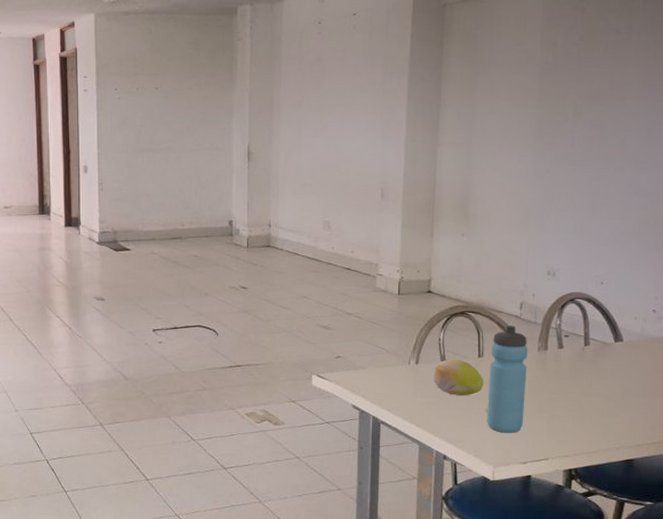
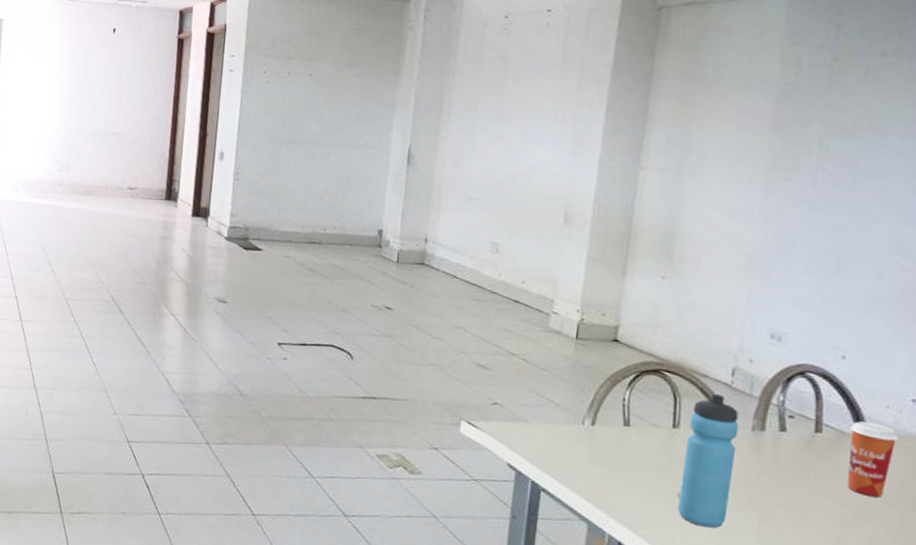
fruit: present [432,359,484,396] -> none [611,425,678,473]
paper cup: none [610,332,644,390] -> present [847,421,898,498]

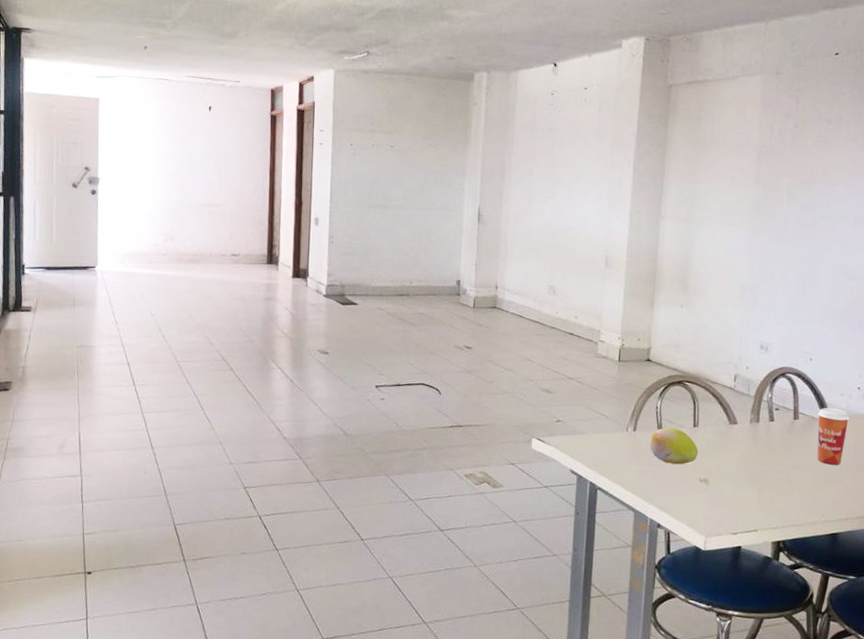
fruit: none [611,425,678,473] -> present [649,427,699,465]
water bottle: present [678,394,739,528] -> none [700,397,741,504]

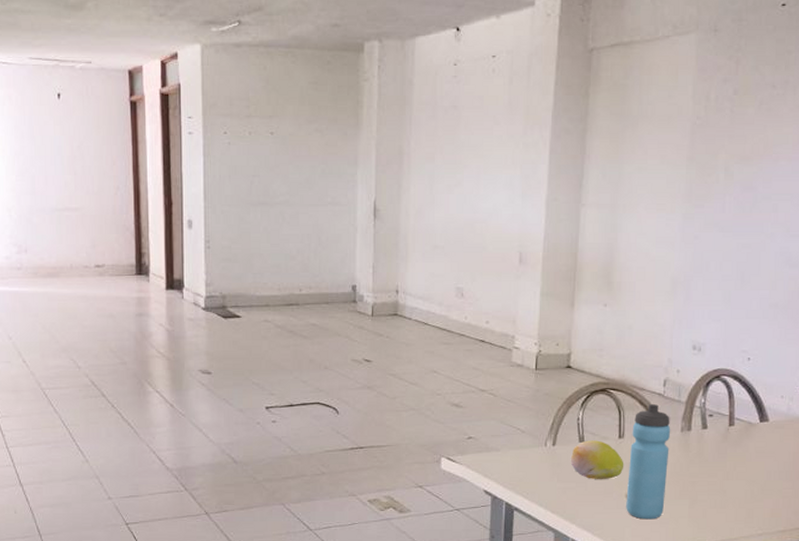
water bottle: none [700,397,741,504] -> present [626,404,671,520]
paper cup: present [817,408,850,465] -> none [754,412,790,473]

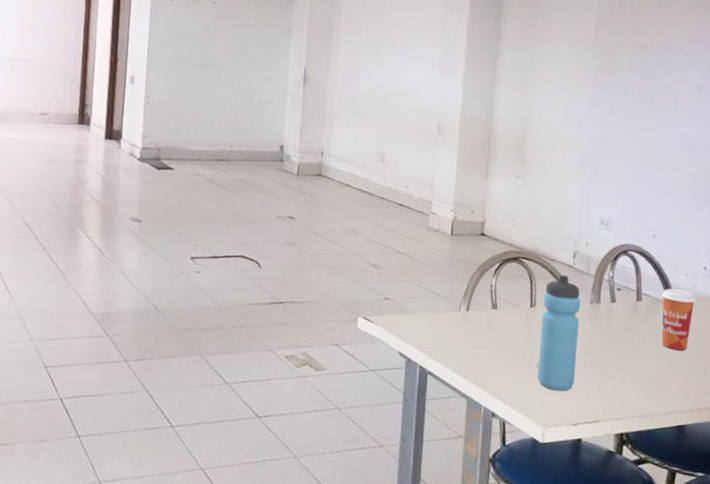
fruit: present [570,440,624,480] -> none [483,307,536,348]
paper cup: none [754,412,790,473] -> present [662,289,696,351]

